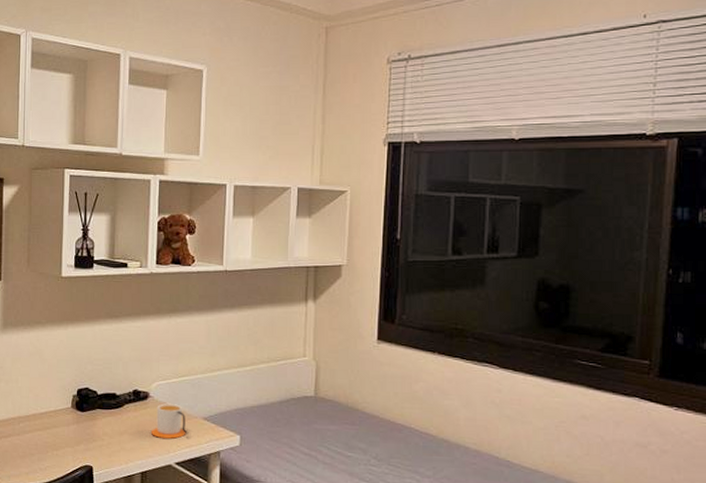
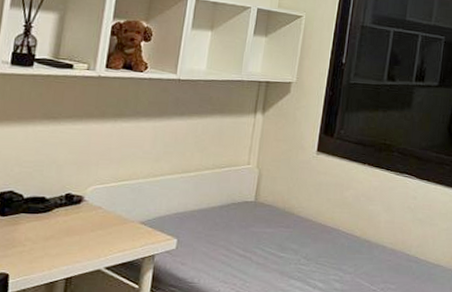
mug: present [150,403,189,439] -> none [81,208,123,243]

